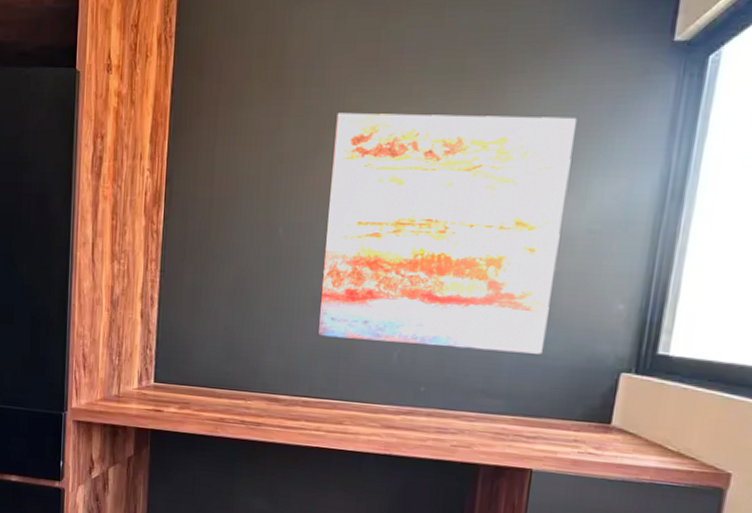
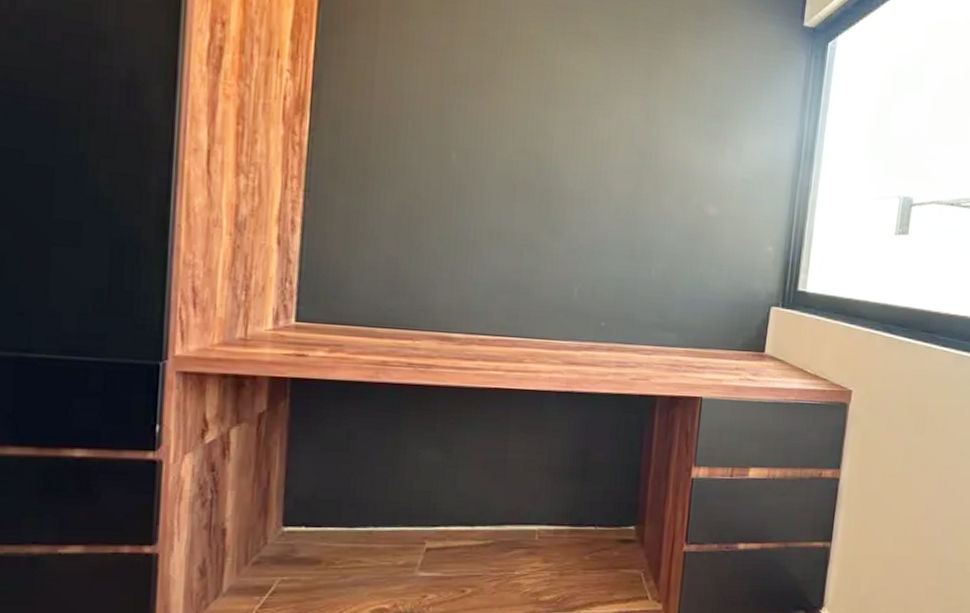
wall art: present [317,112,578,354] -> none [495,40,733,290]

